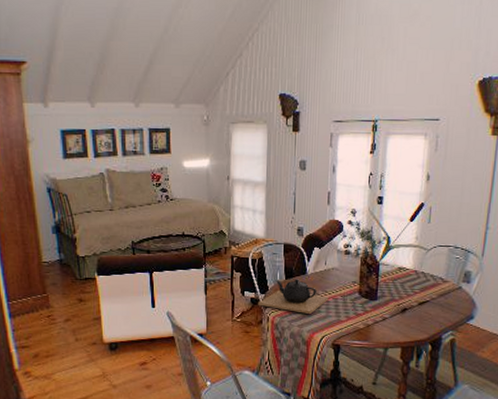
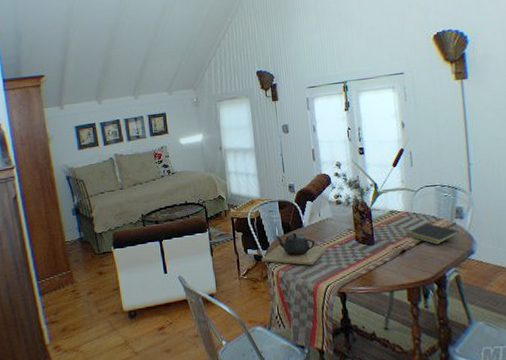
notepad: none [410,283,464,307] -> present [406,222,460,245]

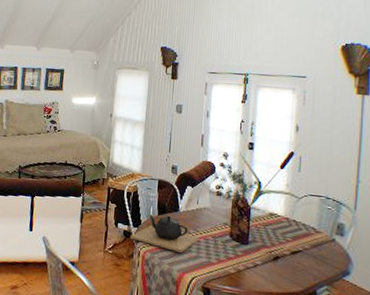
notepad: present [406,222,460,245] -> none [282,232,338,258]

